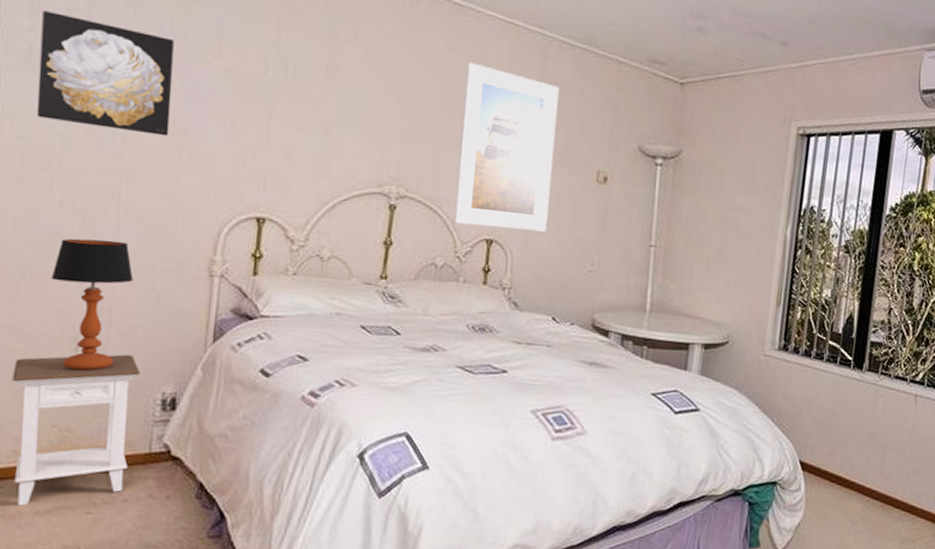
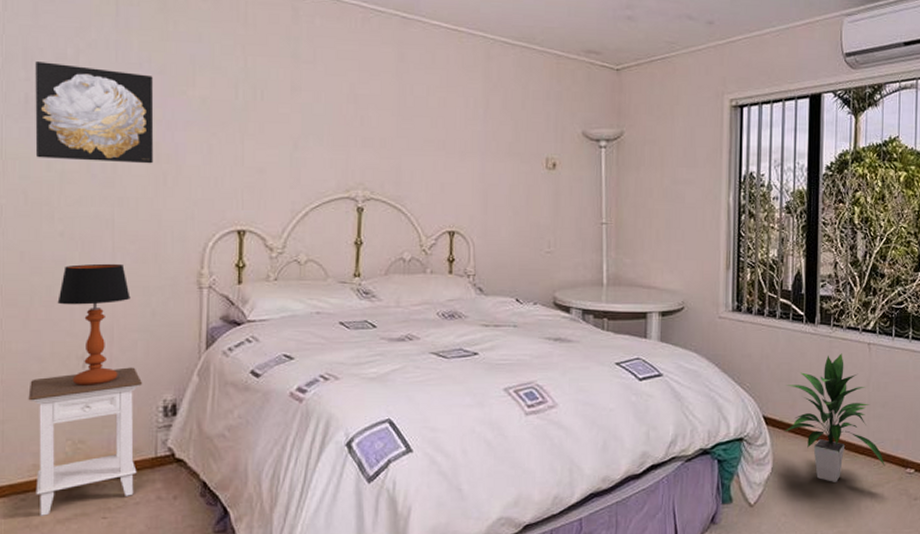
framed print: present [453,61,559,232] -> none [417,69,505,220]
indoor plant: none [819,403,920,534] -> present [783,353,885,482]

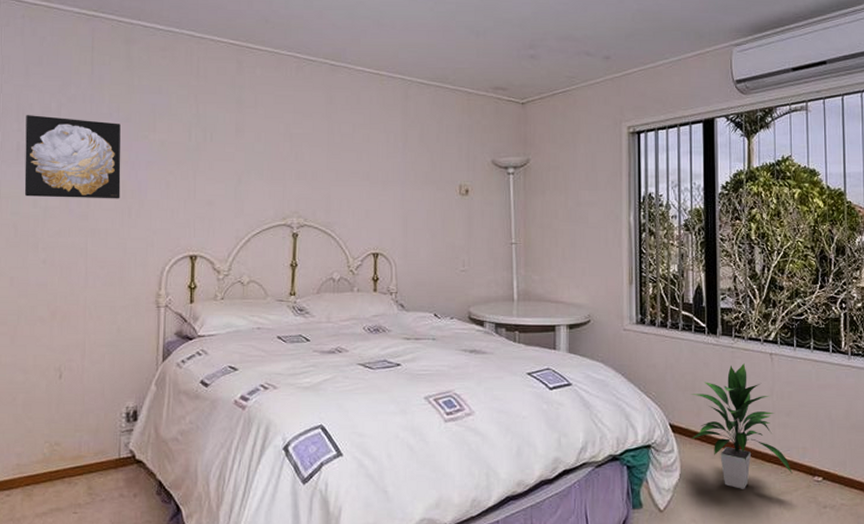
nightstand: present [28,367,143,516] -> none [14,378,109,510]
table lamp: present [57,263,131,385] -> none [40,286,100,394]

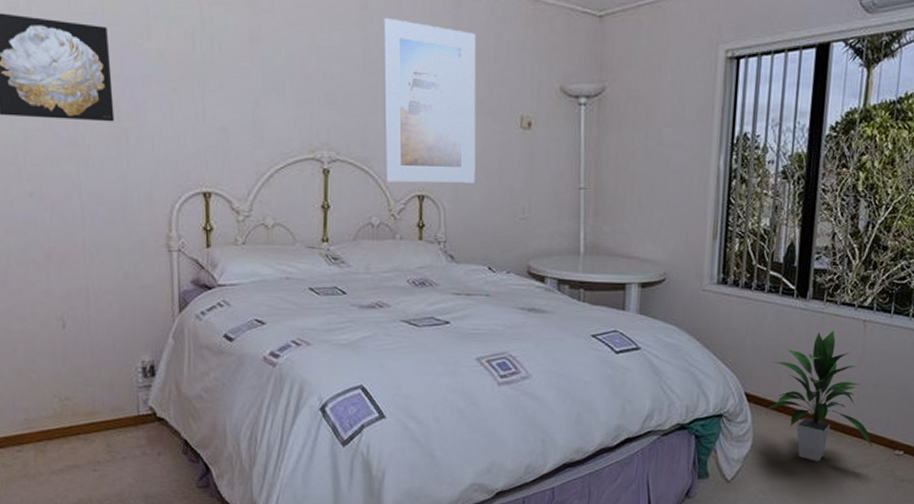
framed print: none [344,109,422,243] -> present [382,17,476,183]

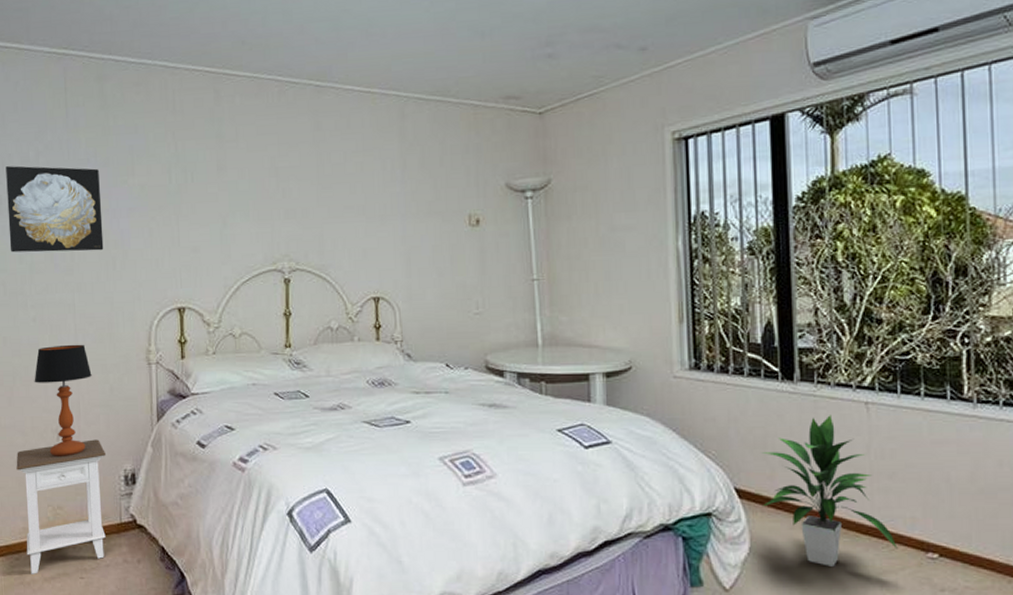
nightstand: none [14,328,122,467] -> present [16,439,107,574]
table lamp: none [33,225,103,345] -> present [34,344,92,456]
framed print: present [382,17,476,183] -> none [334,135,428,287]

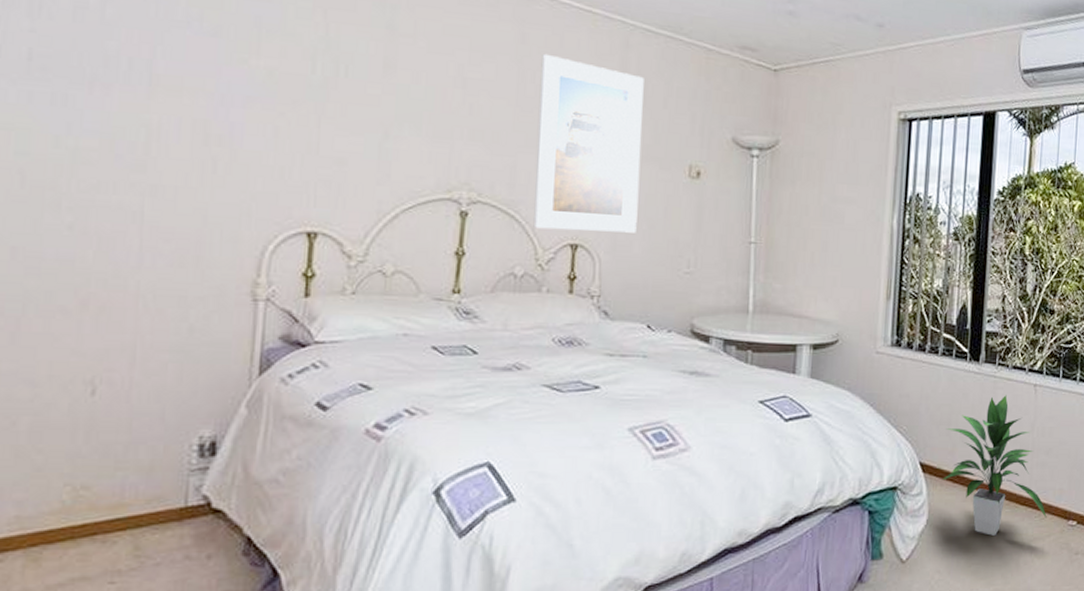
wall art: present [6,166,104,253] -> none [38,9,204,146]
nightstand: present [16,439,107,574] -> none [13,395,173,581]
table lamp: present [34,344,92,456] -> none [60,265,161,417]
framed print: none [334,135,428,287] -> present [533,53,644,233]

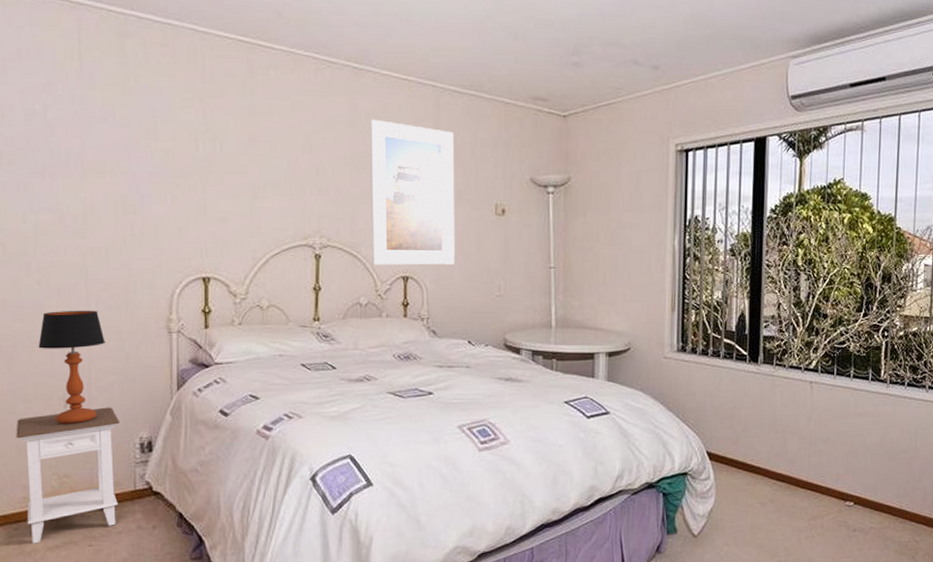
nightstand: none [13,395,173,581] -> present [16,407,121,544]
table lamp: none [60,265,161,417] -> present [38,310,105,424]
indoor plant: present [941,395,1047,536] -> none [726,392,825,514]

